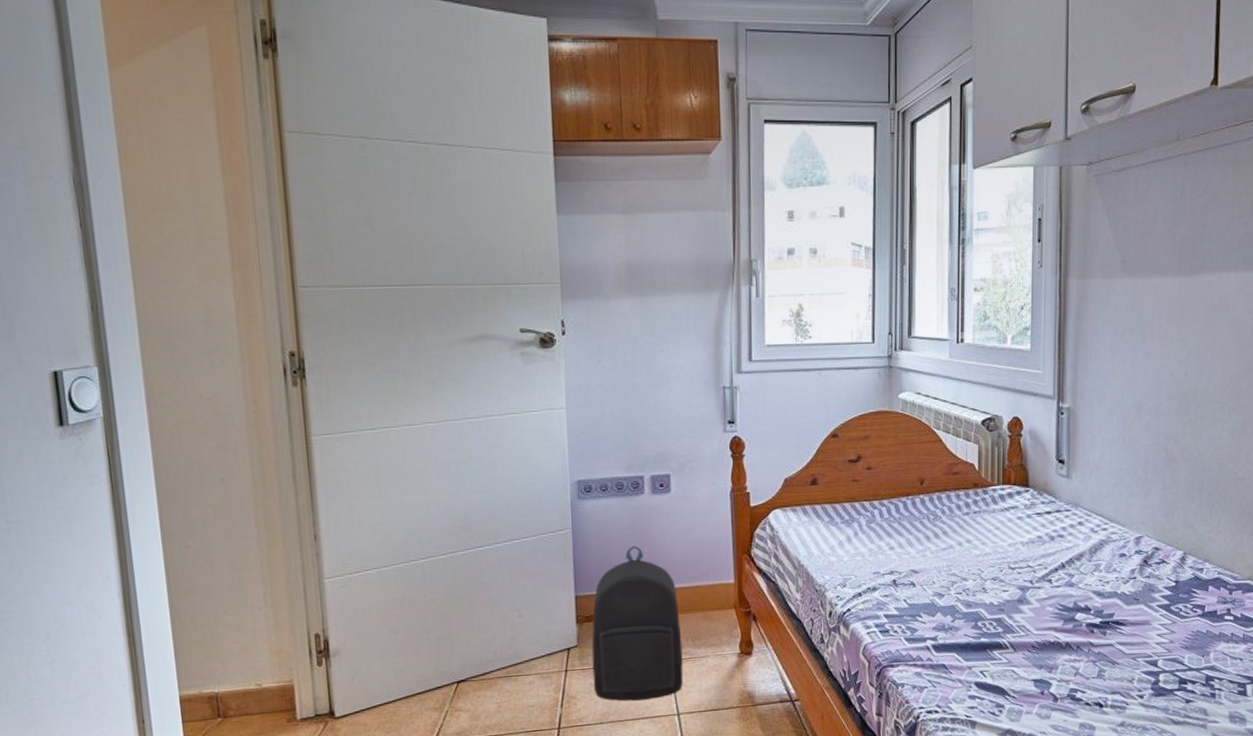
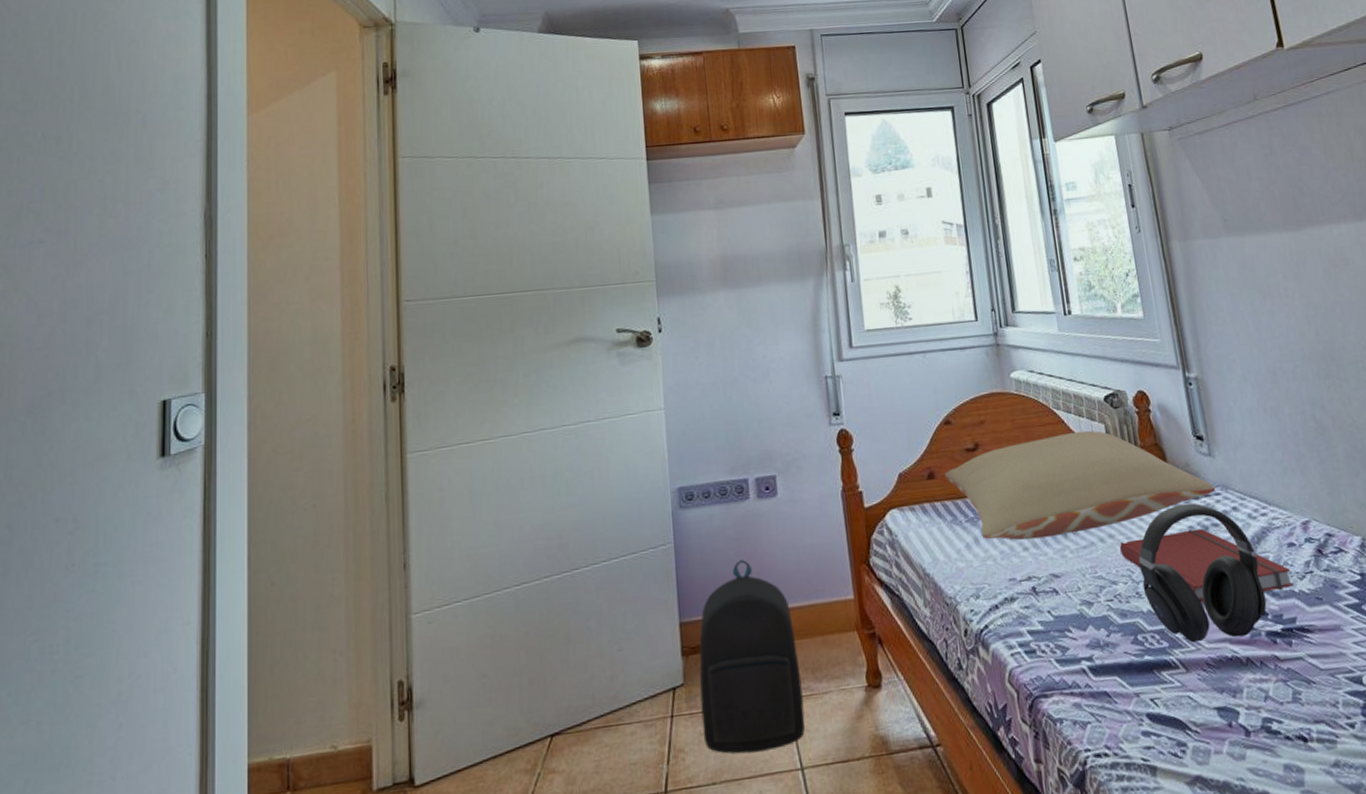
pillow: none [826,449,1067,541] -> present [944,430,1216,541]
book: none [975,538,1118,598] -> present [1120,528,1294,602]
headphones: none [989,517,1092,630] -> present [1138,503,1267,643]

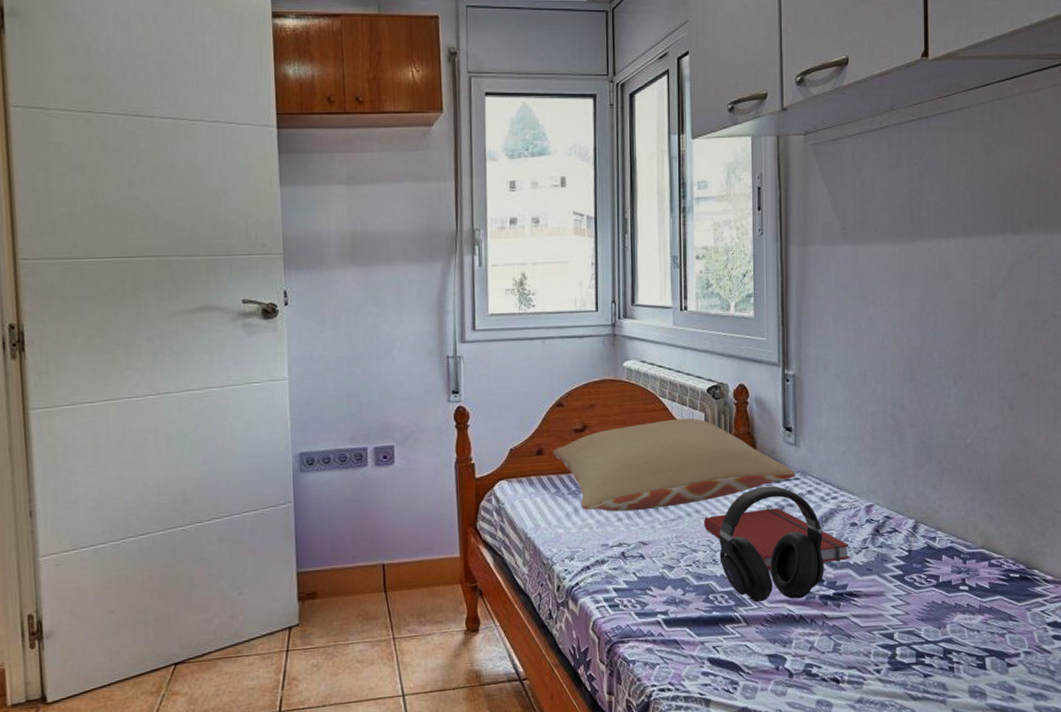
backpack: present [699,560,805,754] -> none [313,520,408,683]

